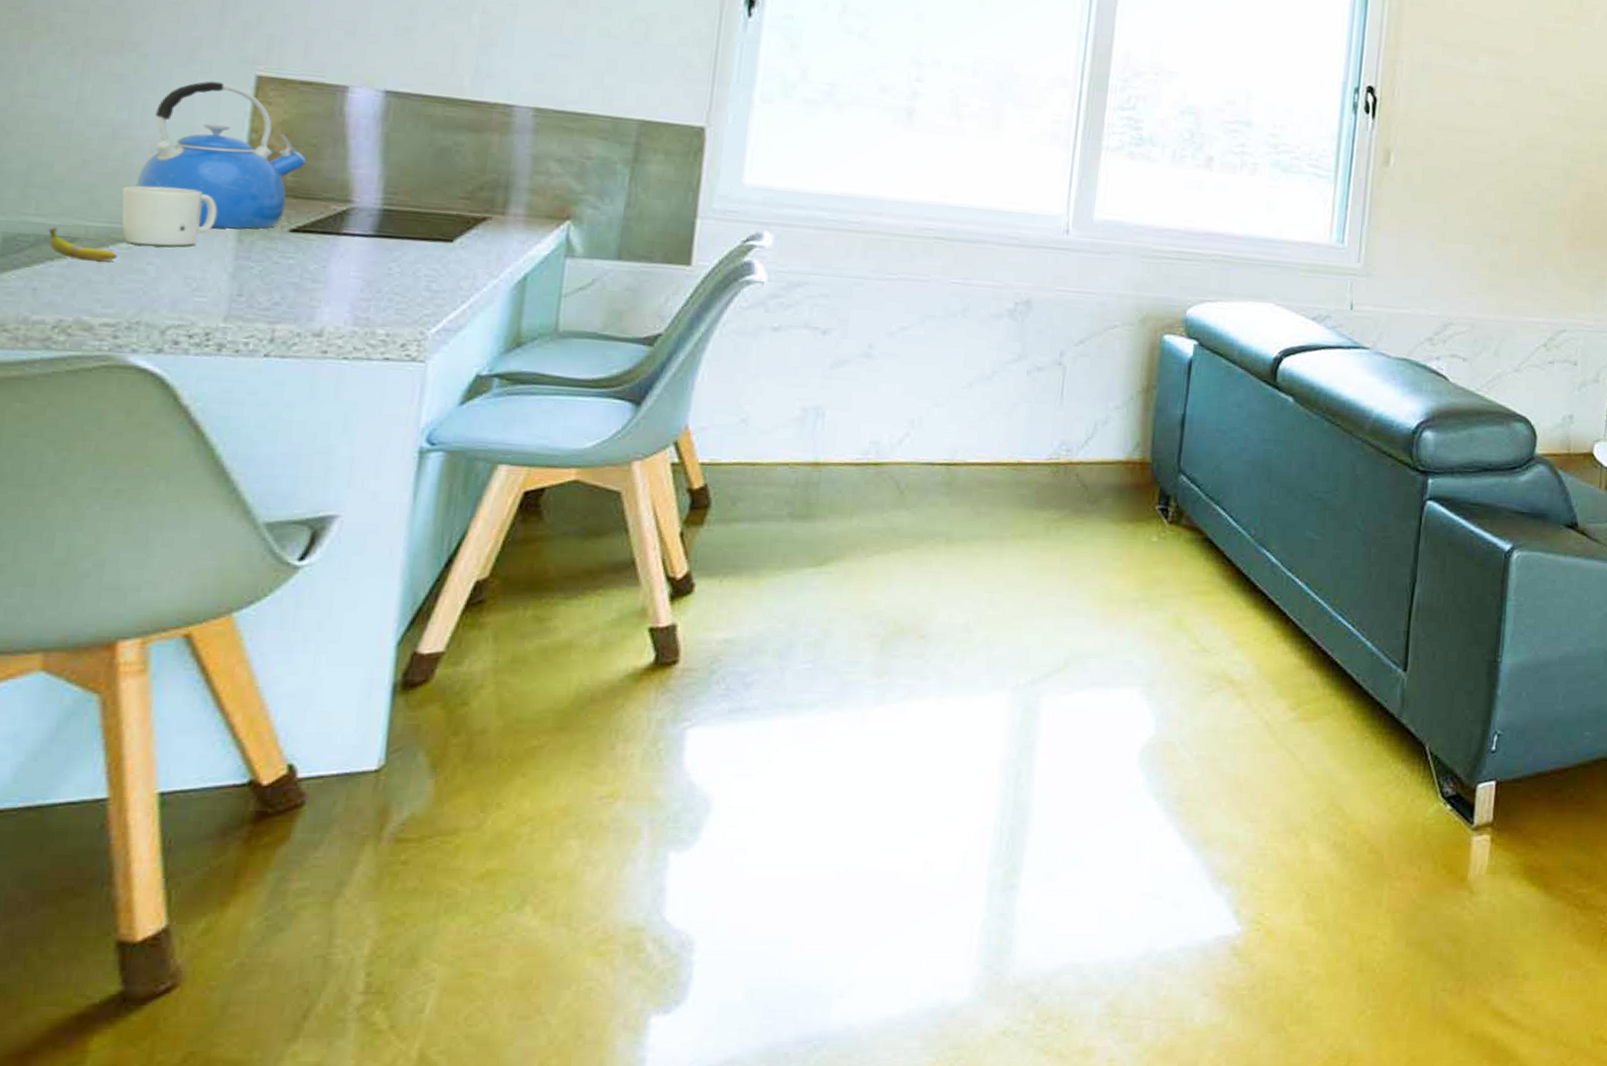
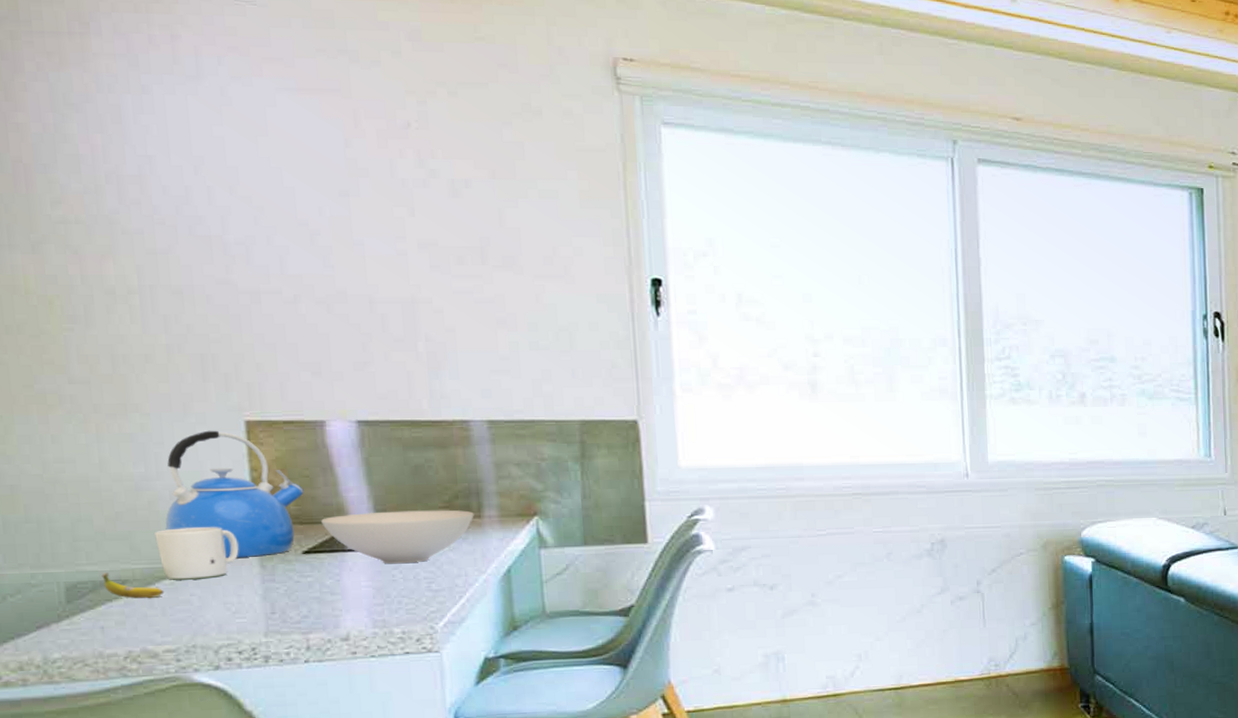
bowl: none [319,193,498,257] -> present [321,510,474,564]

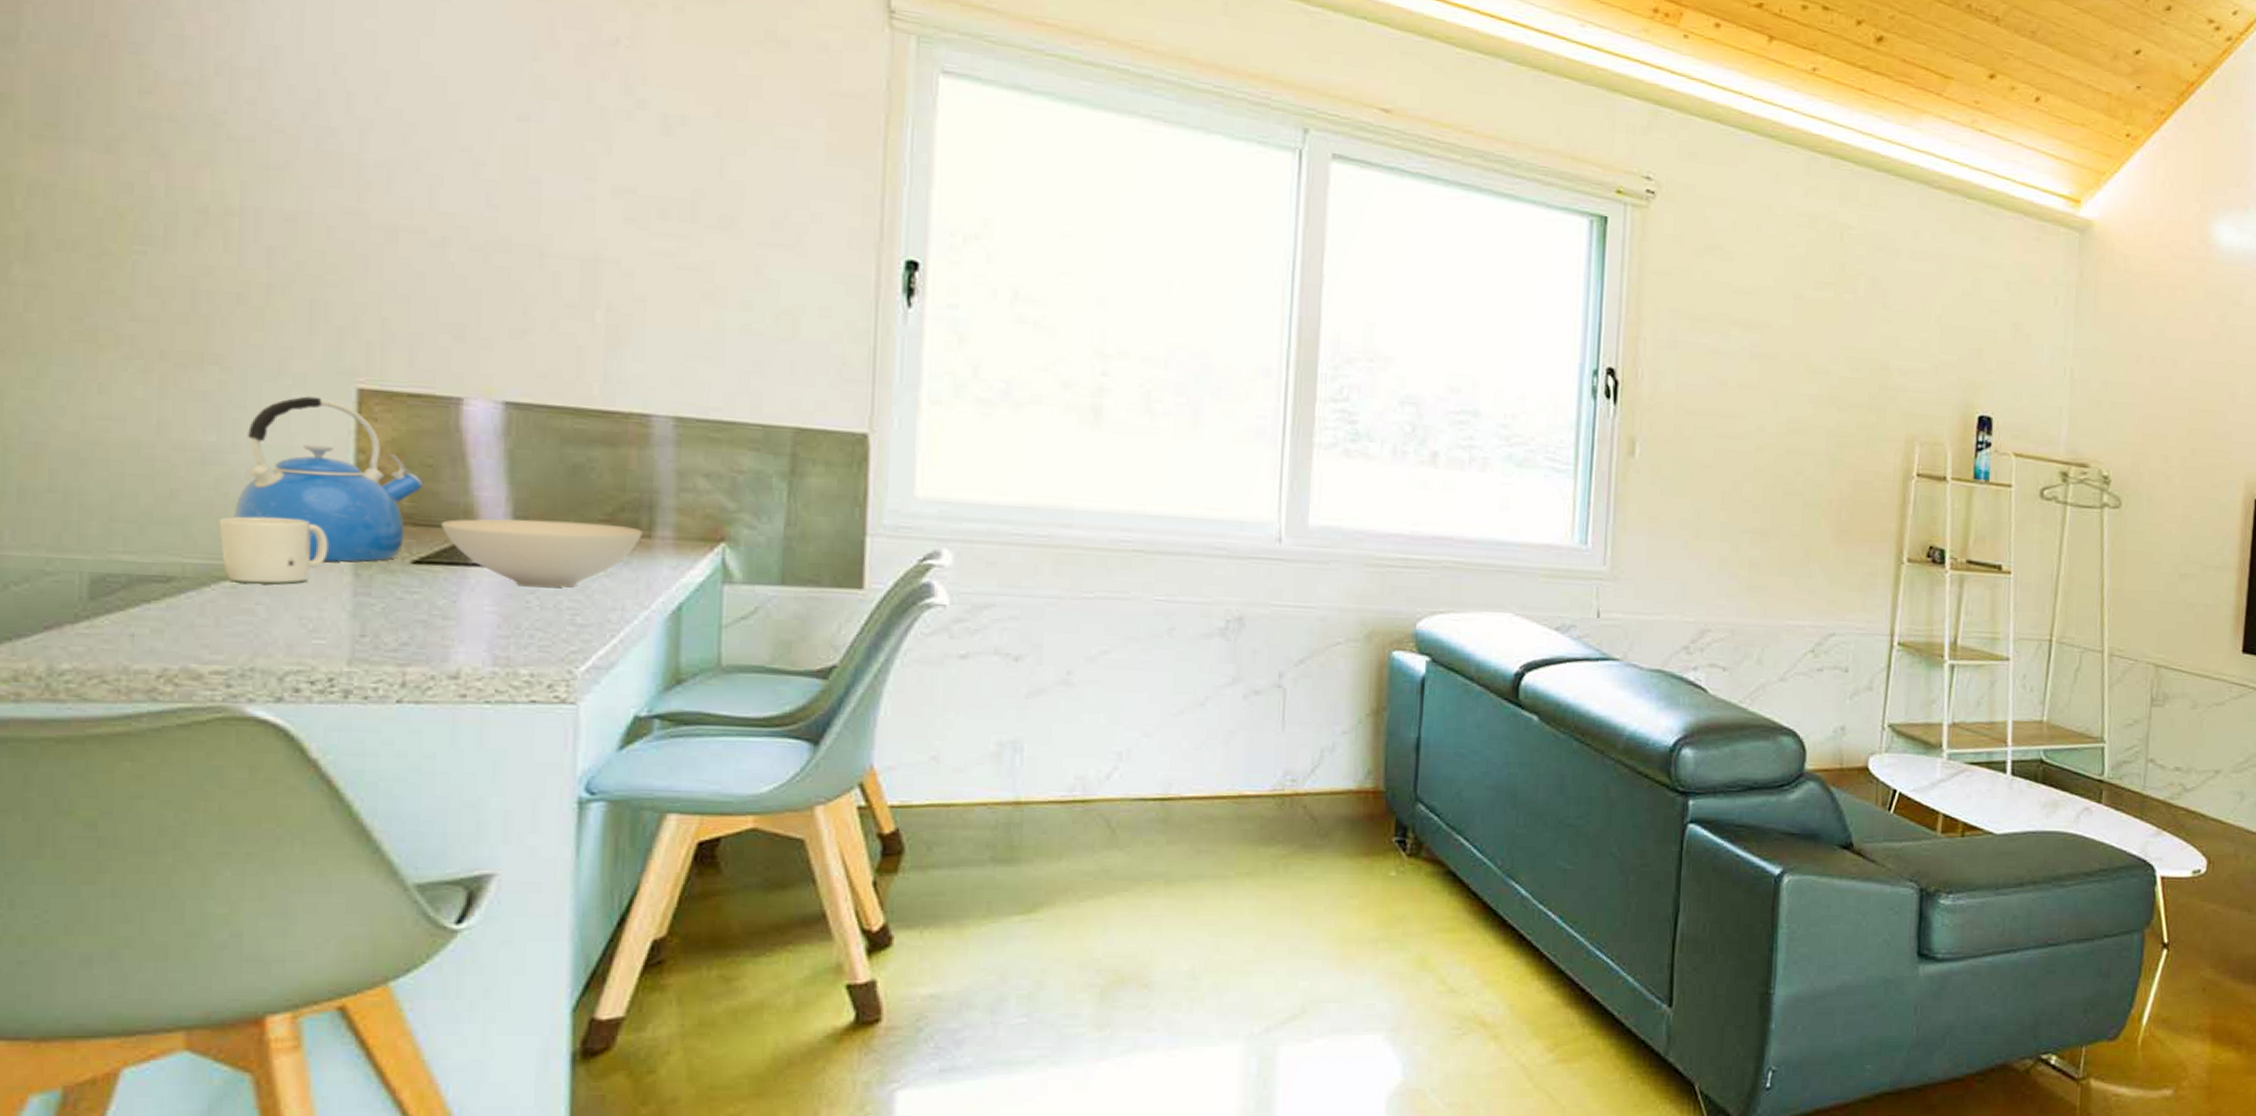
fruit: present [101,573,165,599] -> none [140,565,222,603]

